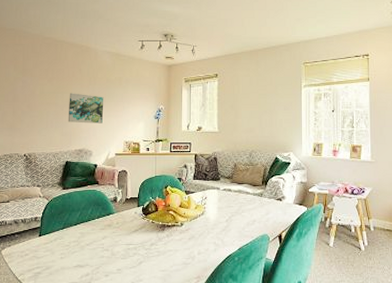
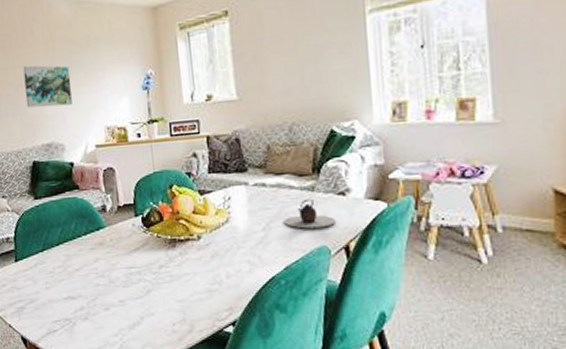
teapot: none [241,201,274,222] -> present [283,198,335,229]

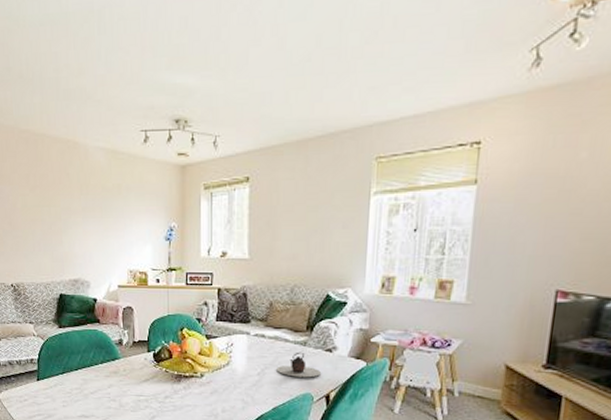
wall art: present [22,65,72,108] -> none [57,206,101,246]

